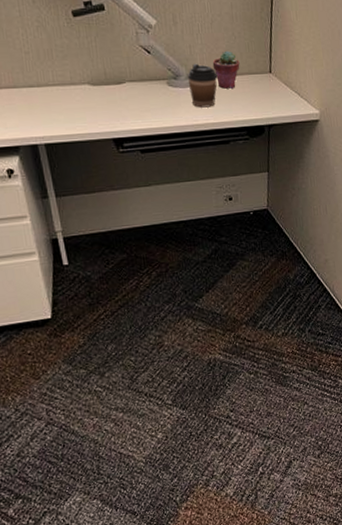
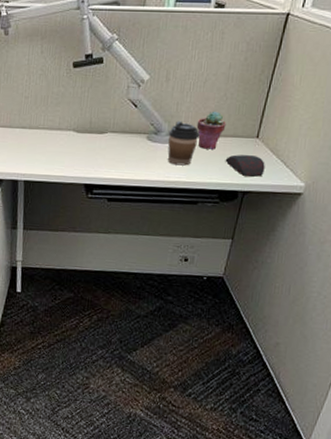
computer mouse: none [246,90,283,110] -> present [225,154,265,177]

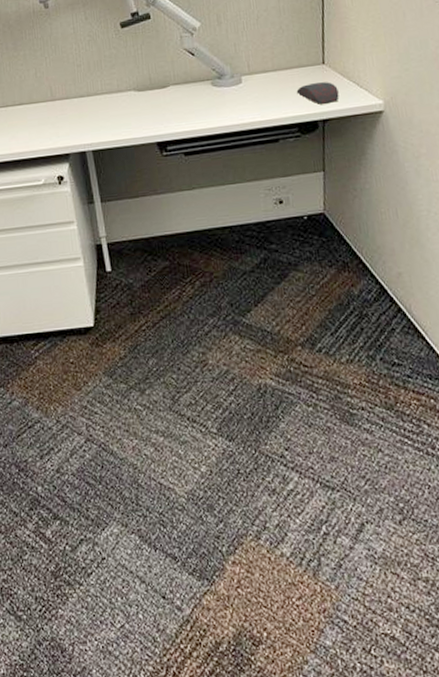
coffee cup: present [167,121,200,166] -> none [232,61,265,106]
potted succulent: present [196,111,226,150] -> none [258,45,289,85]

